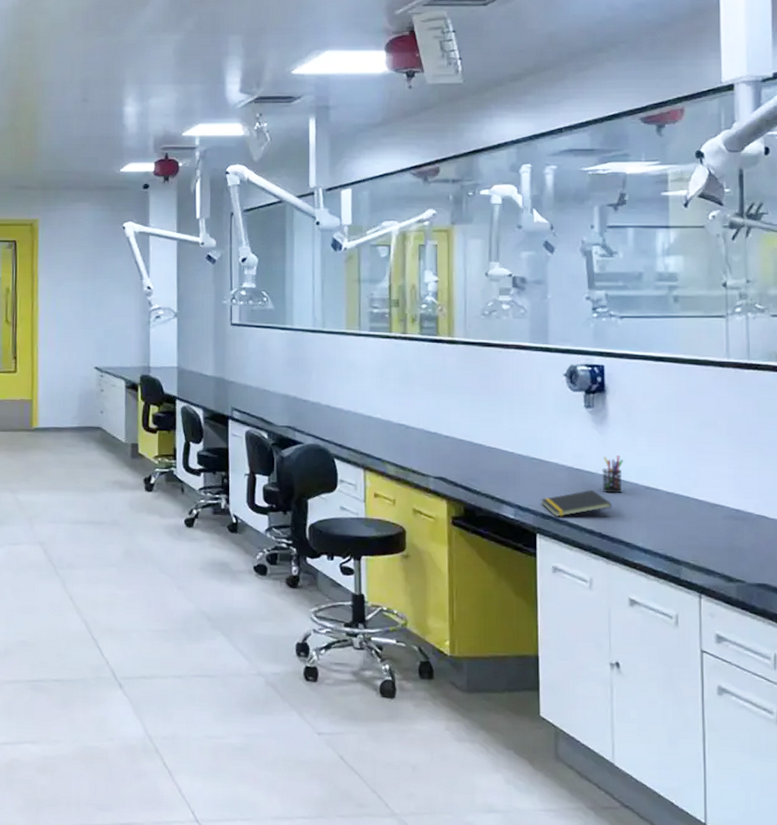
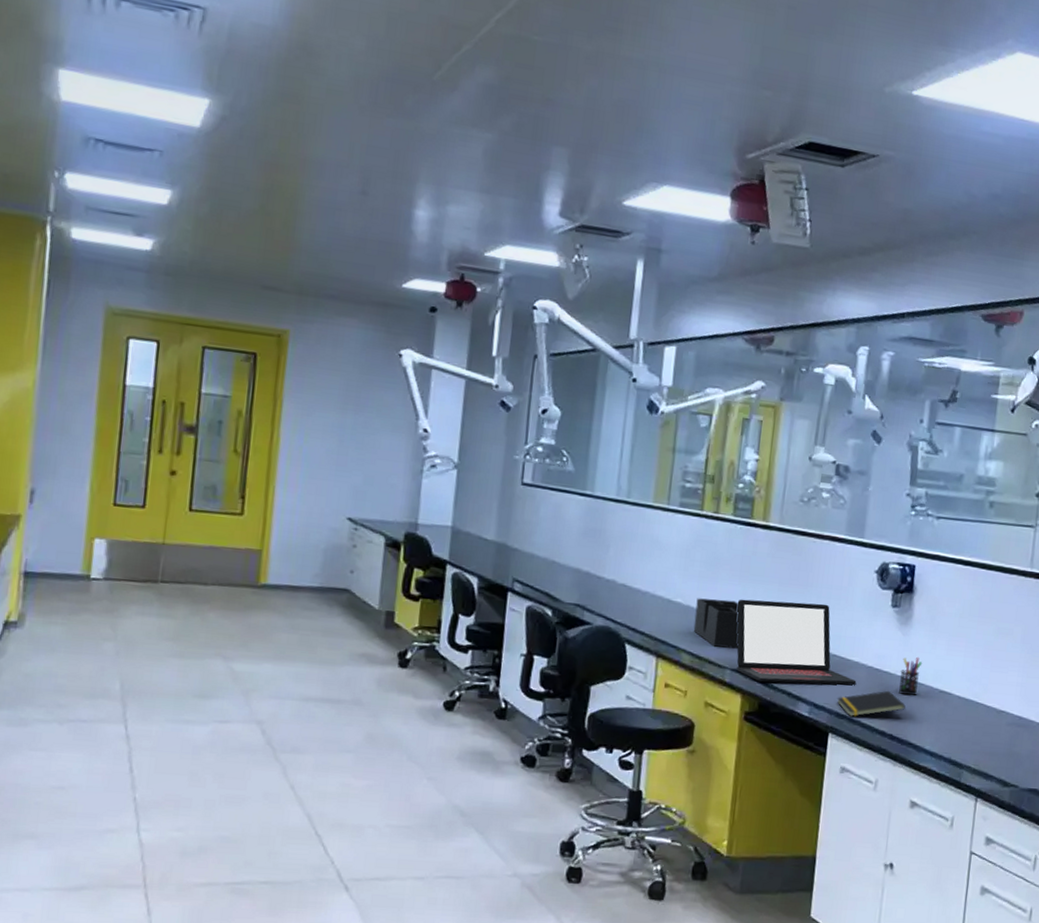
desk organizer: none [395,412,439,457] -> present [693,598,739,649]
laptop: none [433,409,558,488] -> present [736,599,857,685]

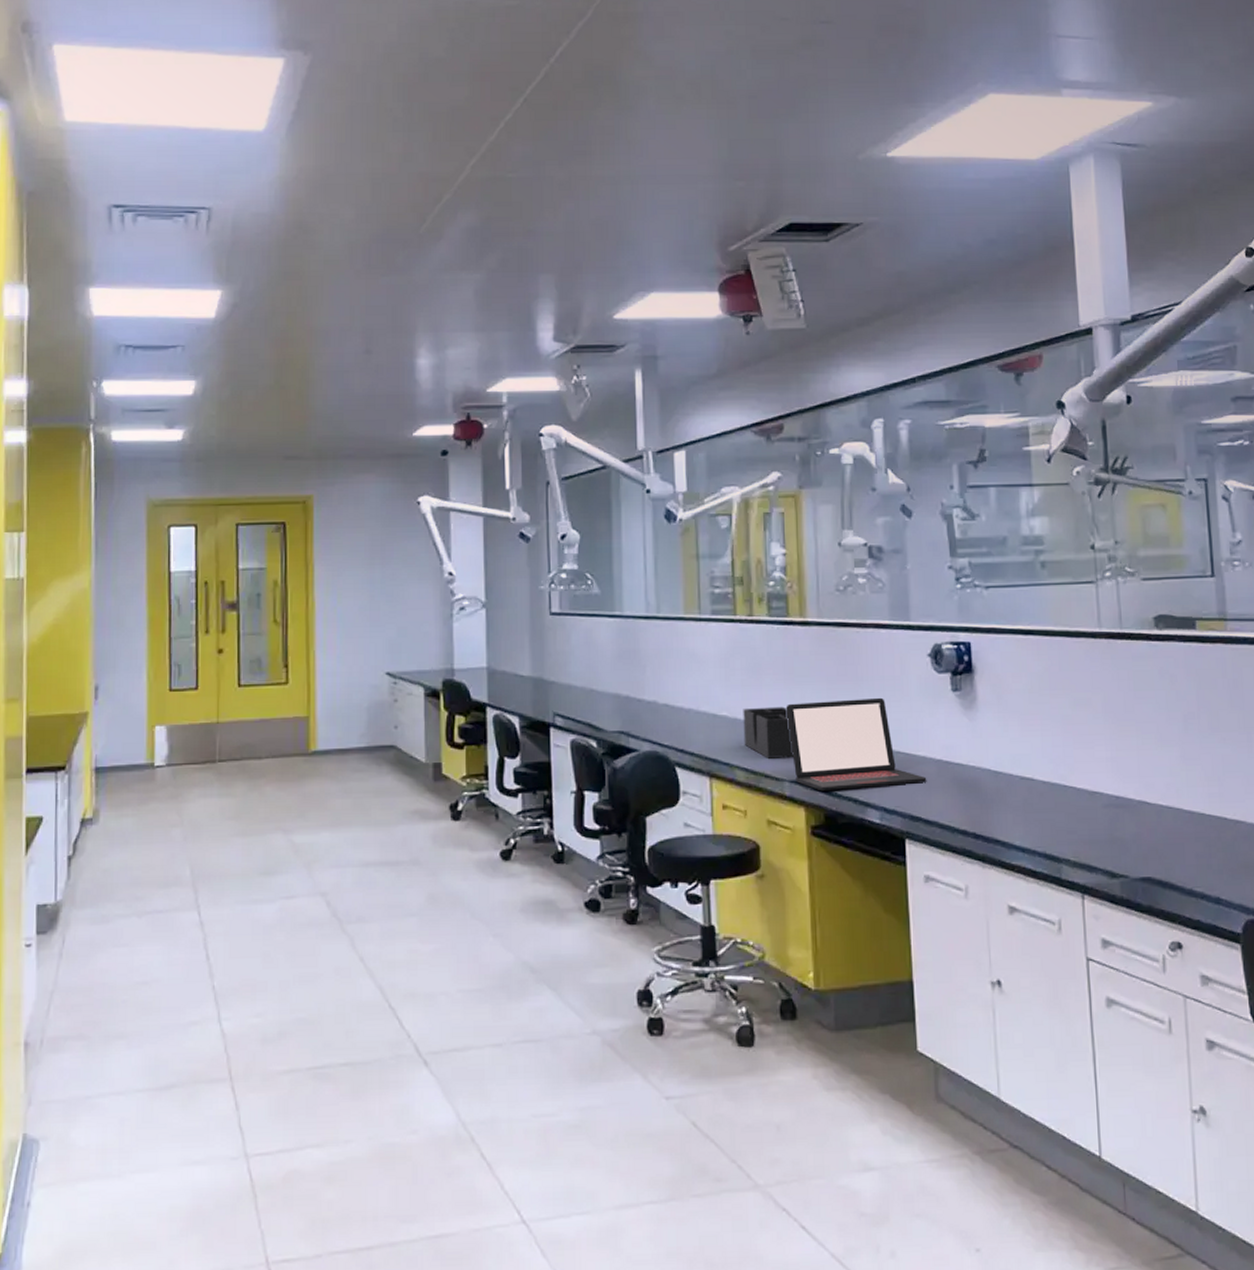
notepad: present [836,690,906,717] -> none [908,784,985,818]
pen holder: present [899,656,923,695] -> none [973,742,996,786]

